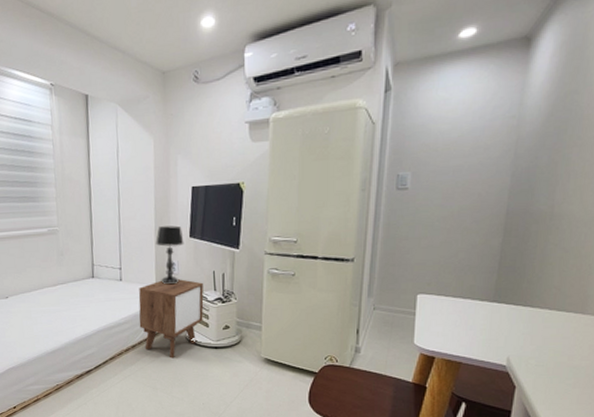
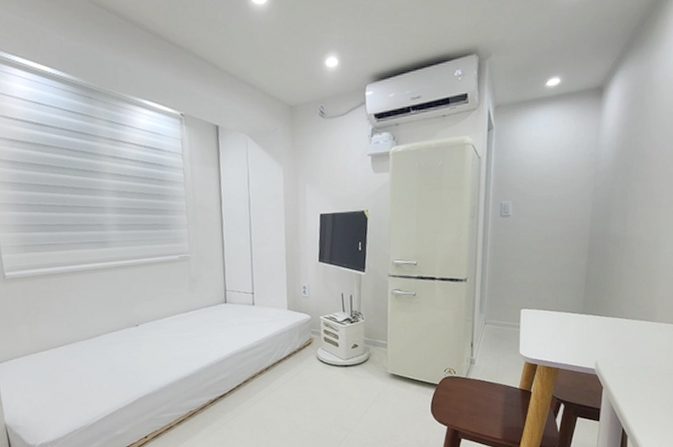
nightstand: present [138,279,204,358] -> none [271,302,334,378]
table lamp: present [156,225,184,285] -> none [287,251,314,308]

